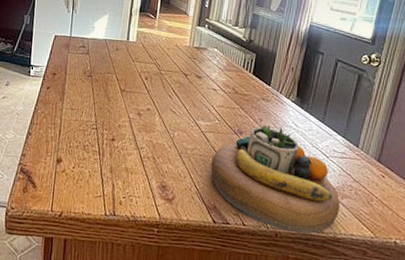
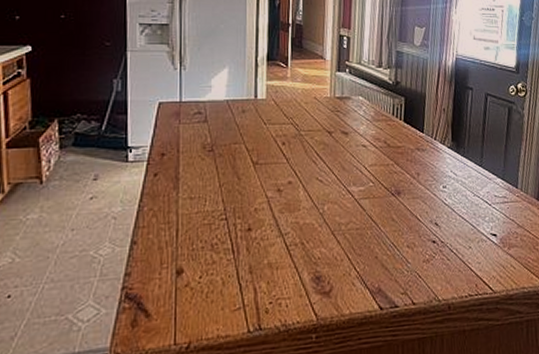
decorative bowl: present [210,125,340,234] -> none [370,179,509,300]

